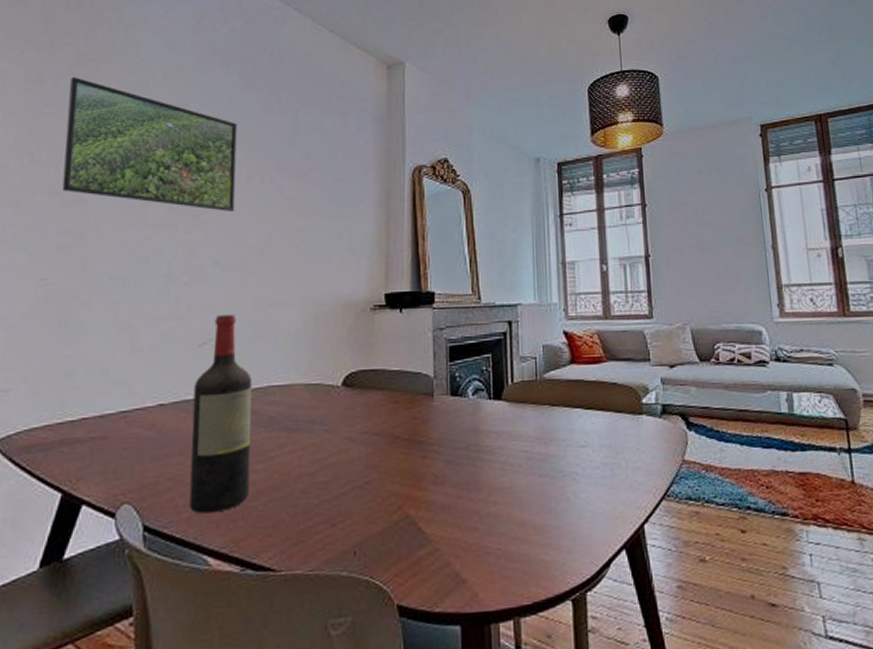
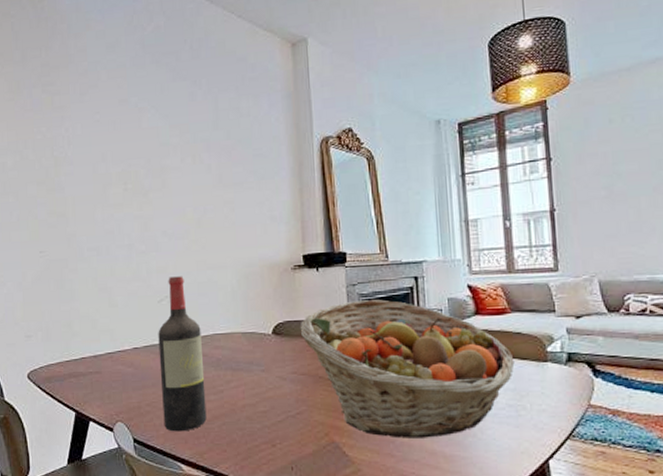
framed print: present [62,77,238,213] -> none [39,85,174,191]
fruit basket: none [376,346,610,508] -> present [300,299,515,439]

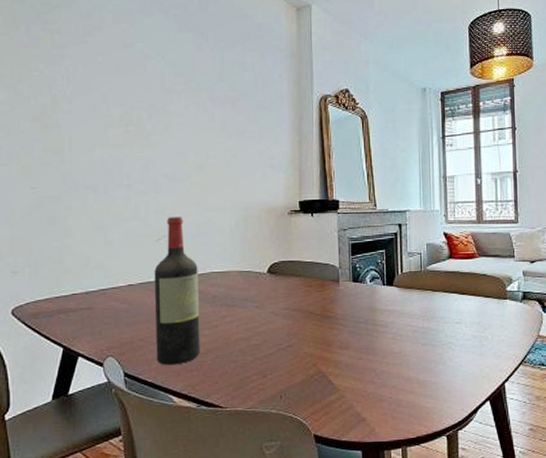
fruit basket: present [300,299,515,439] -> none [293,243,480,367]

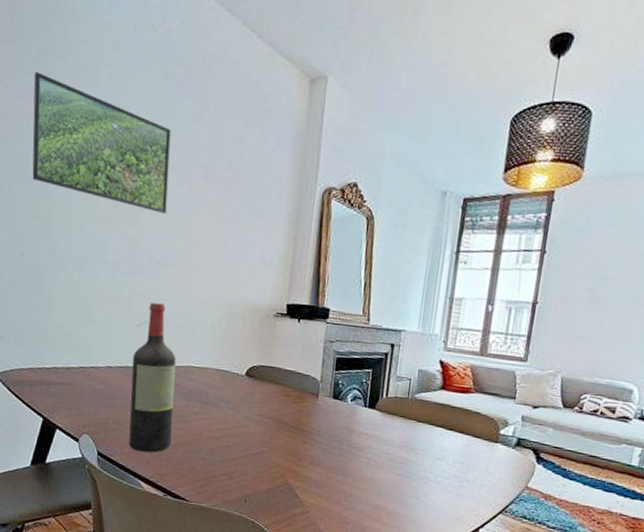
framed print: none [38,22,177,135] -> present [32,72,171,215]

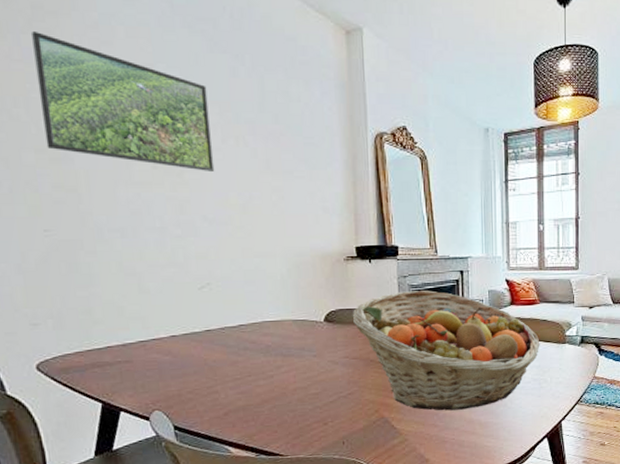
wine bottle: present [129,302,176,453] -> none [199,263,256,417]
fruit basket: none [273,356,468,494] -> present [352,290,540,411]

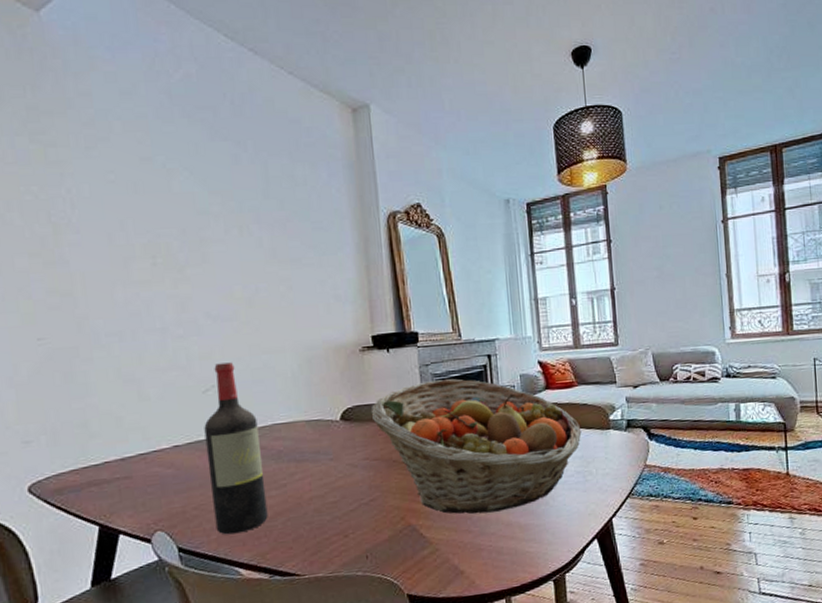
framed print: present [30,32,215,173] -> none [25,133,218,266]
wine bottle: none [199,263,256,417] -> present [204,362,268,535]

